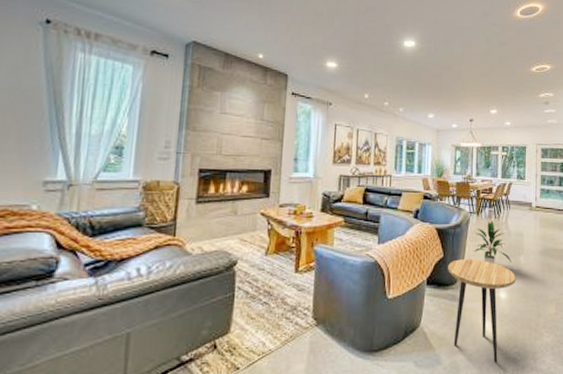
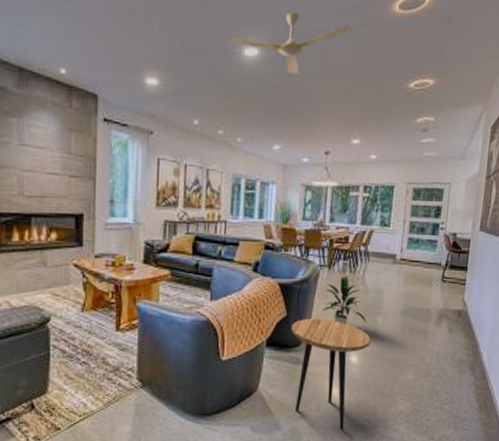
ceiling fan: none [393,15,486,61] -> present [229,12,352,75]

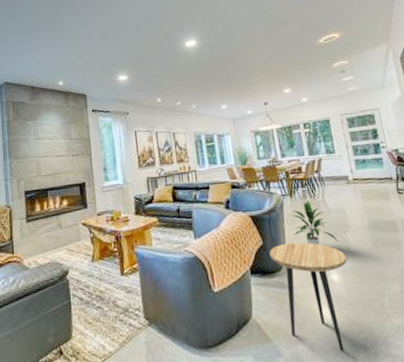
ceiling fan: present [229,12,352,75] -> none [173,10,263,53]

